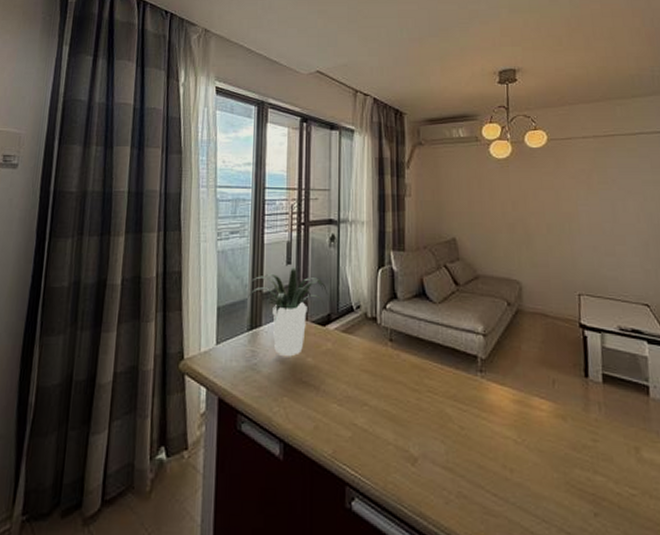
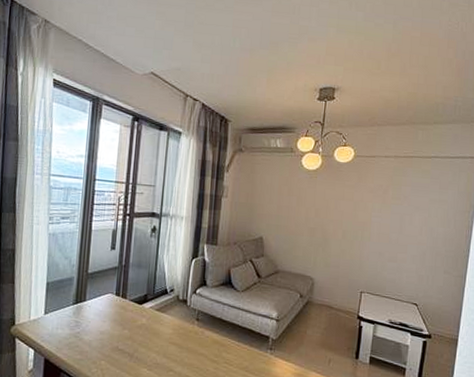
potted plant: present [248,267,329,357] -> none [74,253,147,329]

